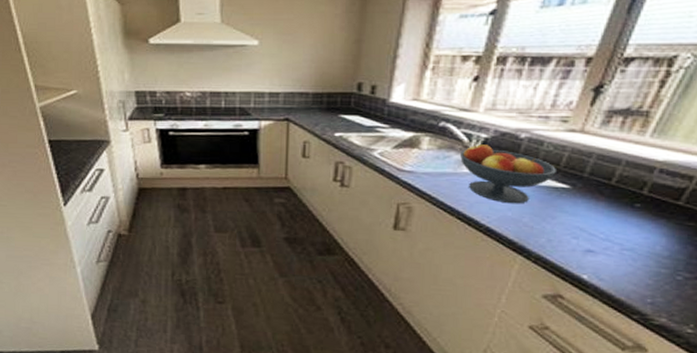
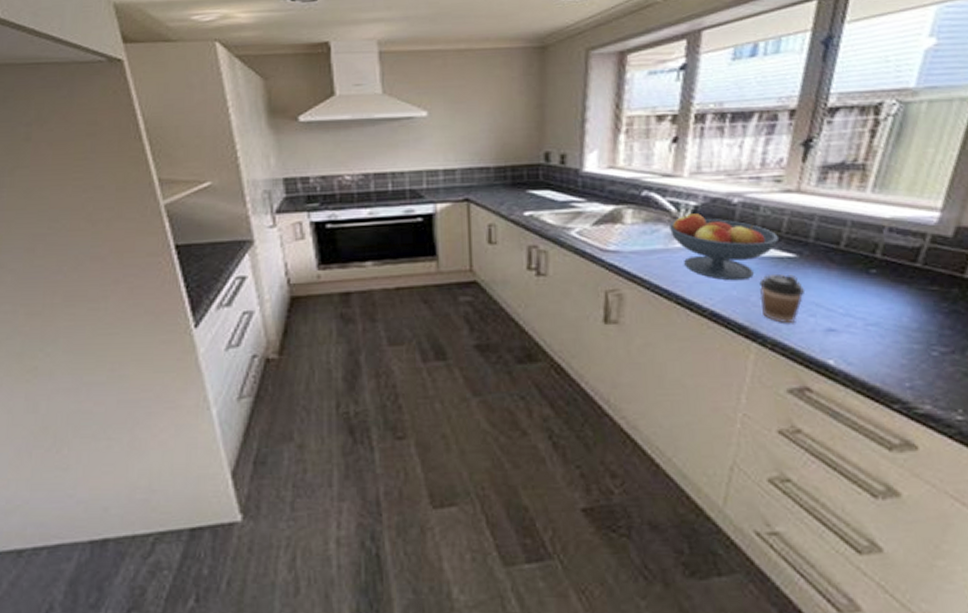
coffee cup: none [531,200,573,244] -> present [759,273,806,324]

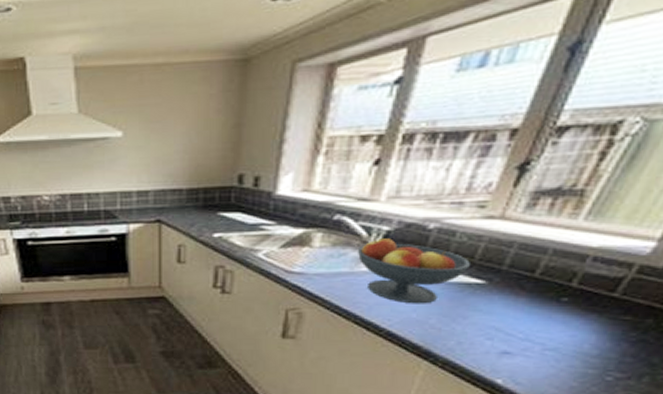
coffee cup: present [759,273,806,324] -> none [439,298,488,346]

